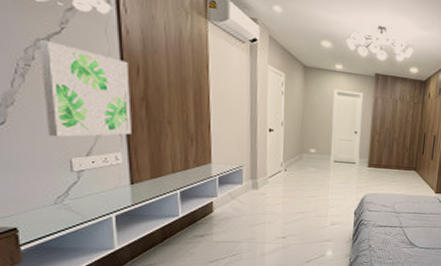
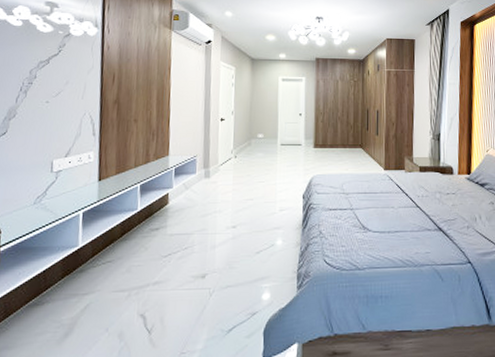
wall art: present [40,40,132,138] -> none [37,62,107,142]

